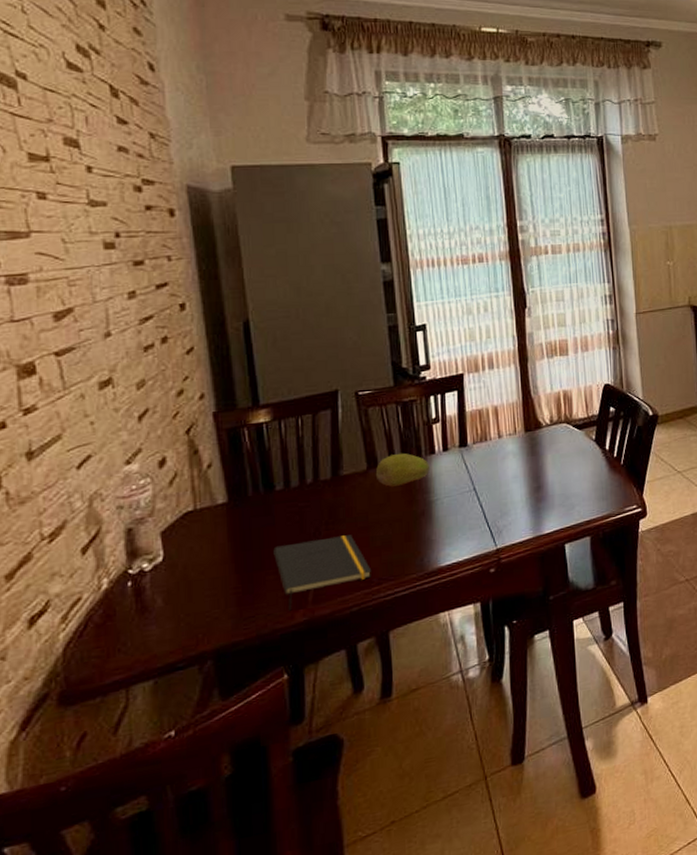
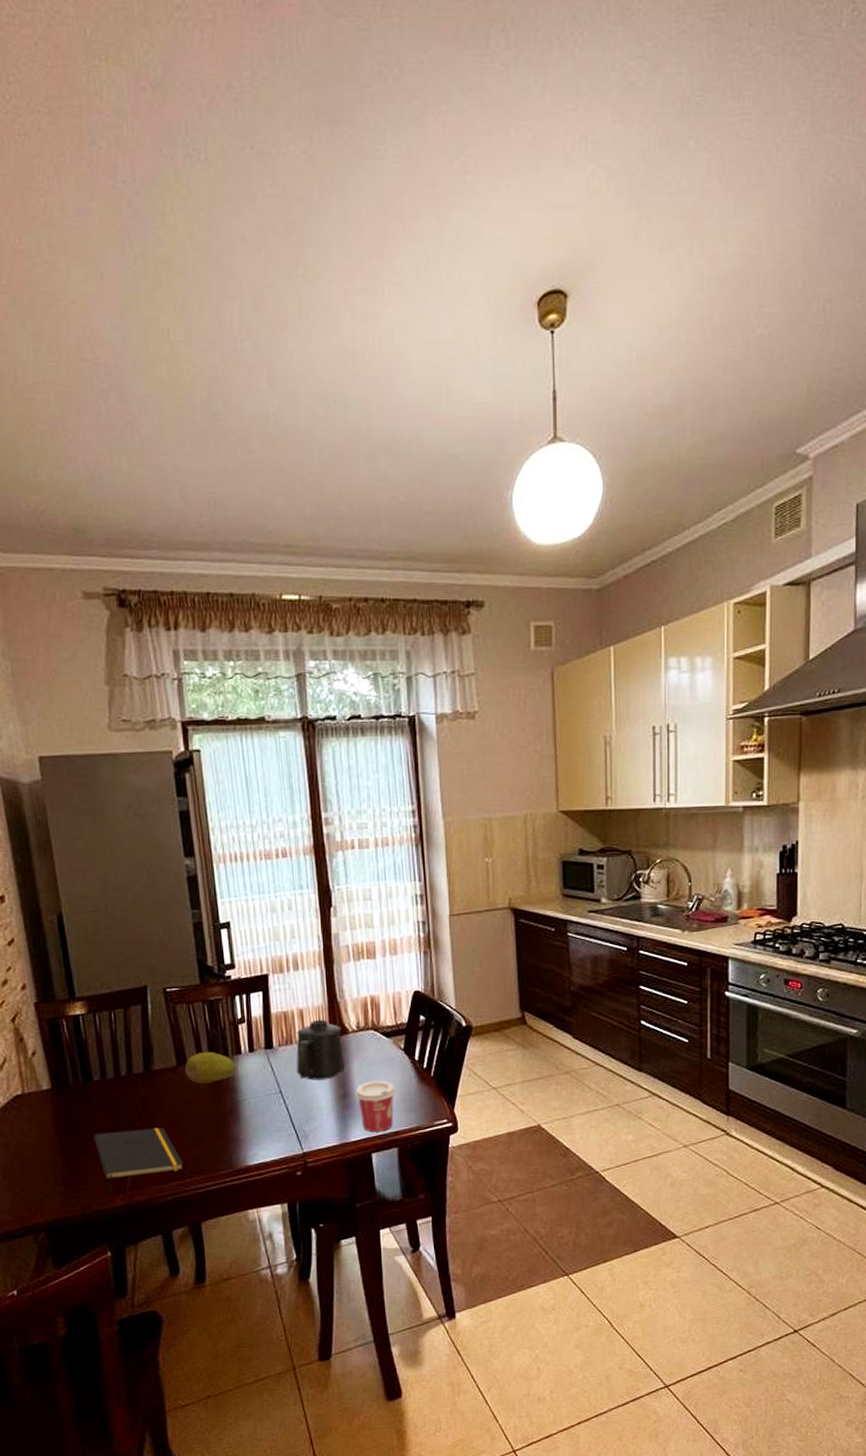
mug: none [490,415,538,476] -> present [296,1019,345,1080]
cup: none [548,471,588,523] -> present [355,1080,396,1132]

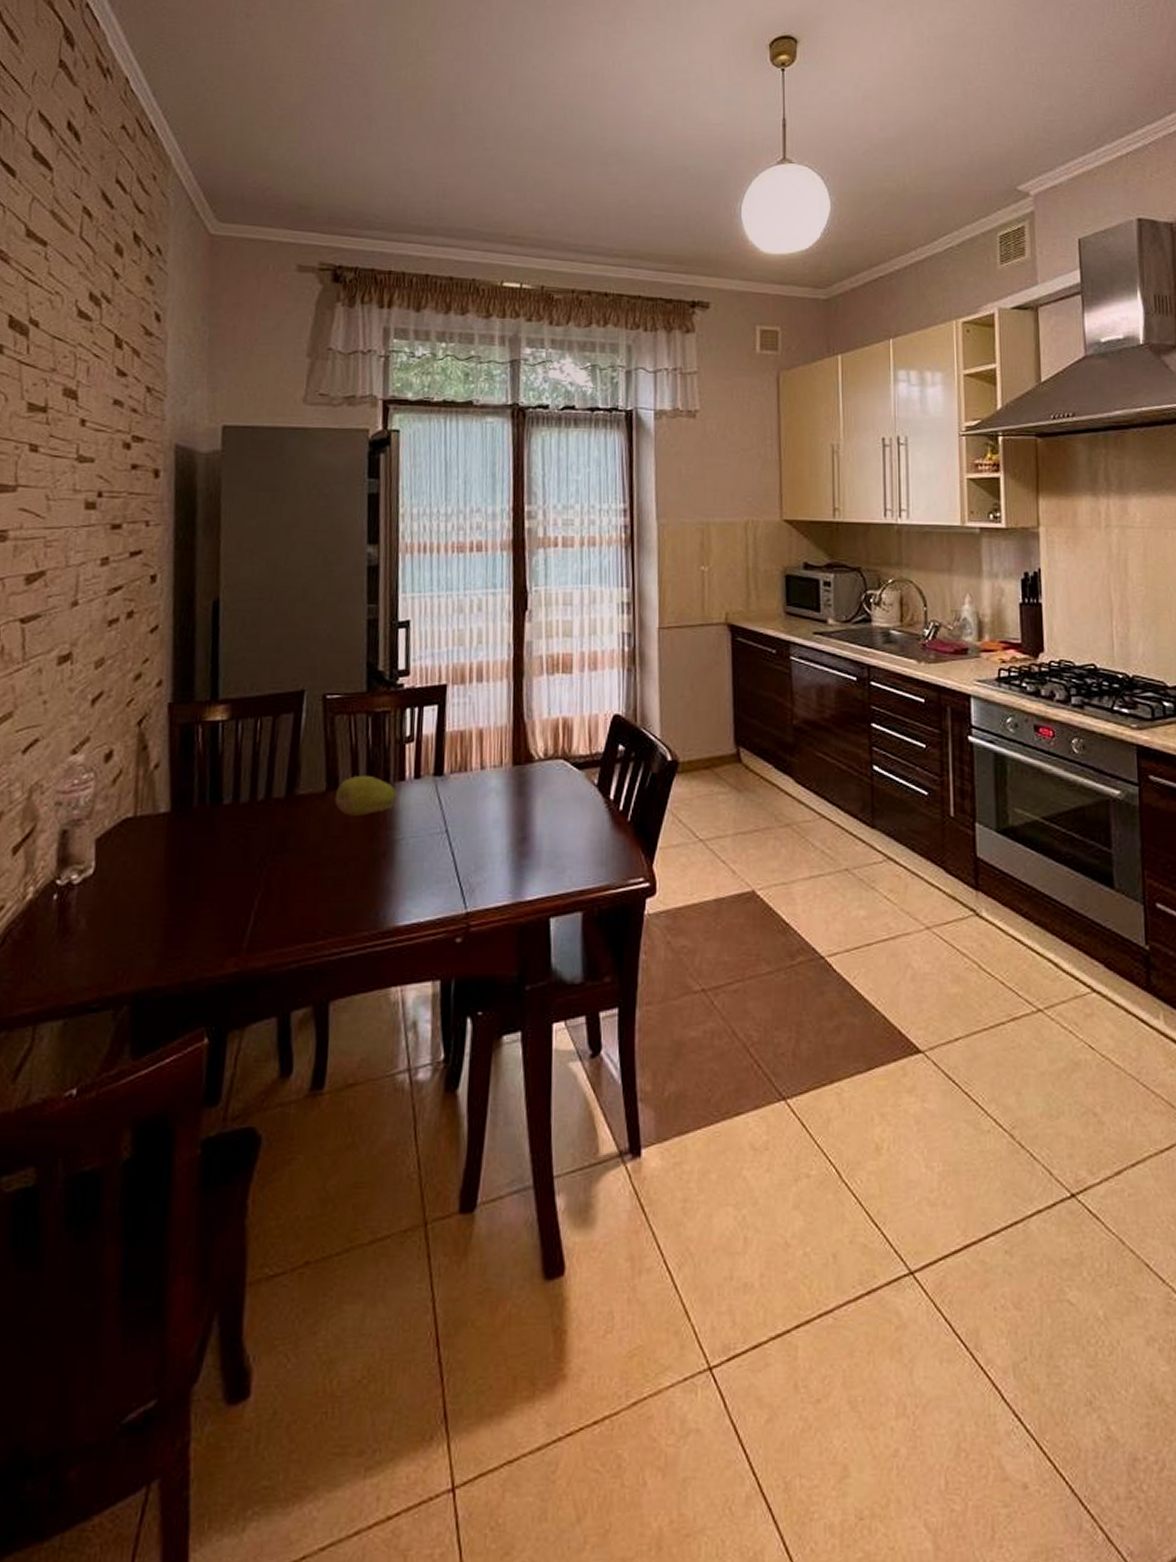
notepad: present [93,1128,184,1194] -> none [211,870,318,957]
mug: present [296,1019,345,1080] -> none [468,742,526,819]
cup: present [355,1080,396,1132] -> none [536,822,585,890]

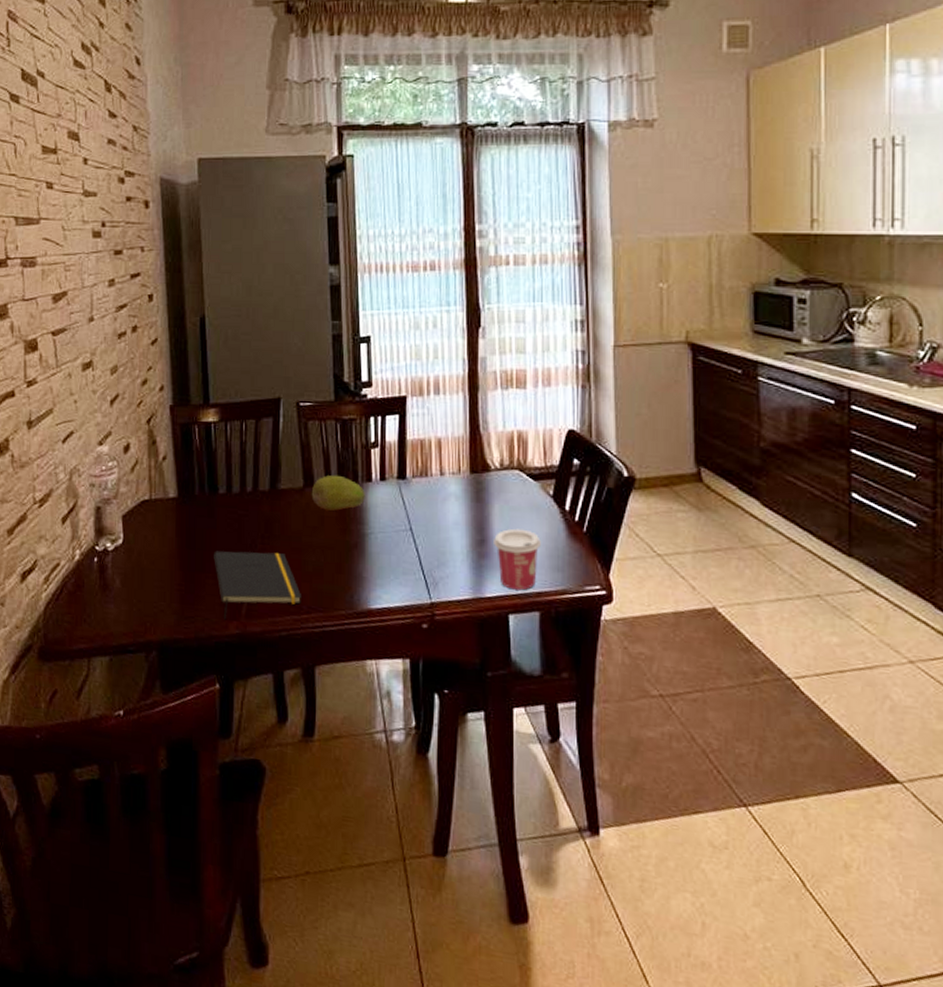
notepad: none [211,870,318,957] -> present [214,551,302,620]
cup: none [536,822,585,890] -> present [494,528,541,591]

